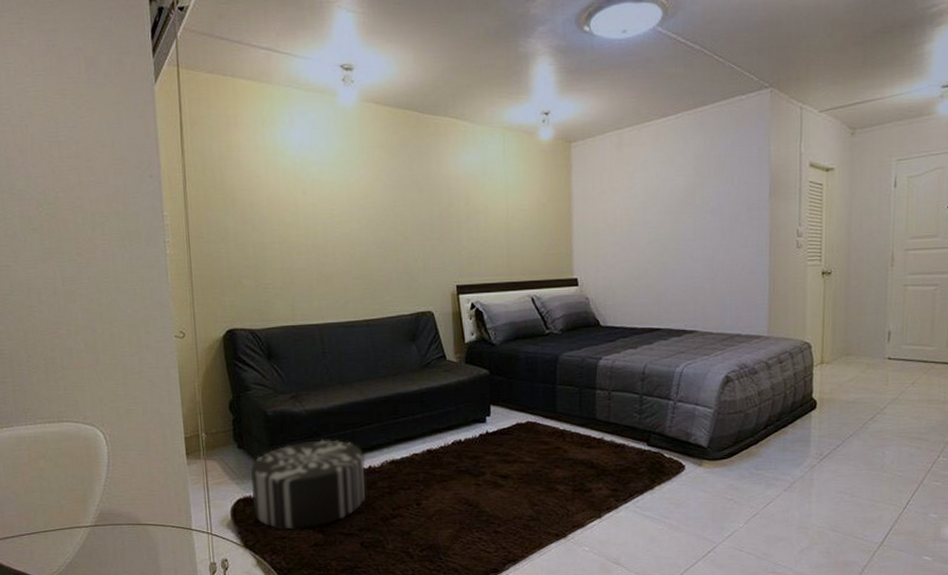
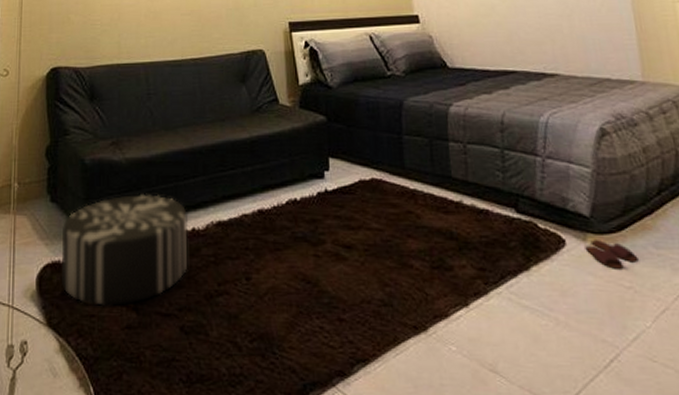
slippers: none [700,464,741,486] -> present [585,238,638,269]

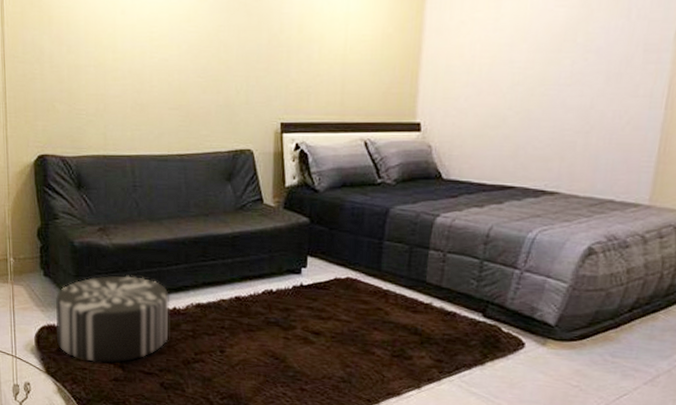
slippers: present [585,238,638,269] -> none [542,344,592,371]

